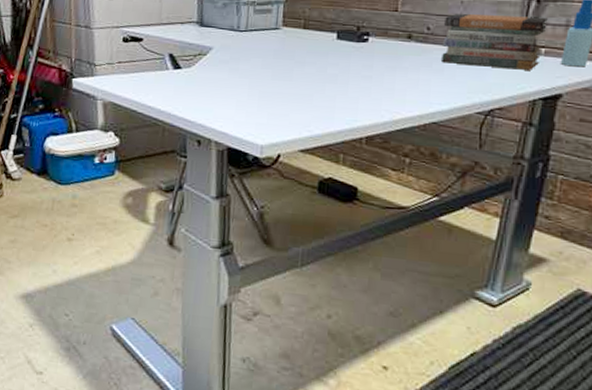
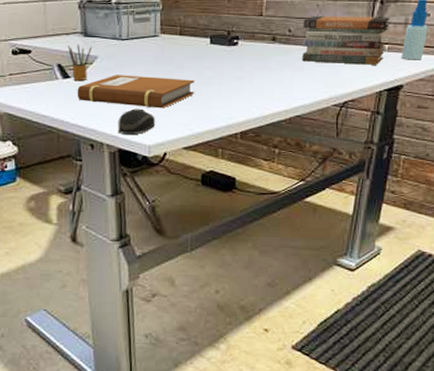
pencil box: none [181,33,207,72] -> present [67,43,92,80]
notebook: none [187,67,317,106] -> present [77,75,194,109]
computer mouse: none [228,104,271,133] -> present [117,108,156,135]

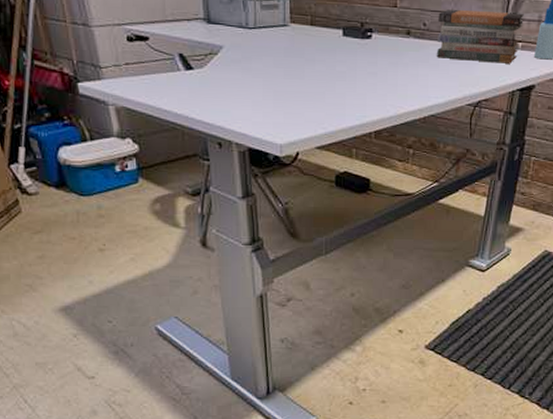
pencil box: present [67,43,92,80] -> none [189,31,216,73]
notebook: present [77,75,194,109] -> none [201,67,327,105]
computer mouse: present [117,108,156,135] -> none [247,104,287,134]

